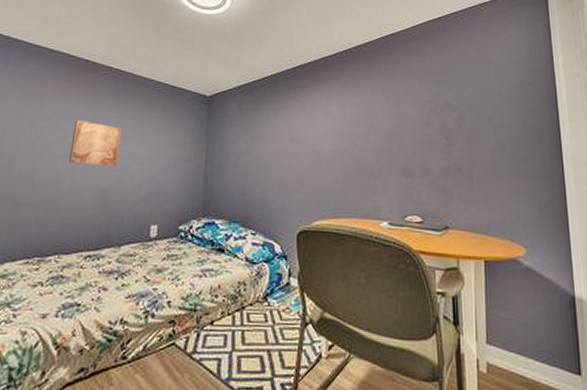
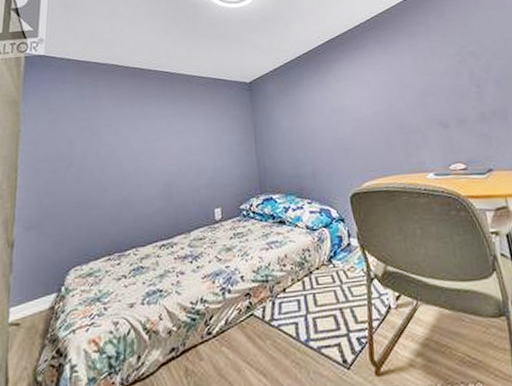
wall art: present [69,119,122,167] -> none [132,122,176,164]

